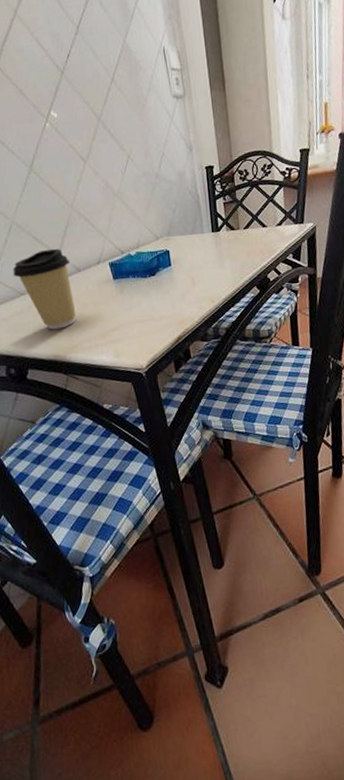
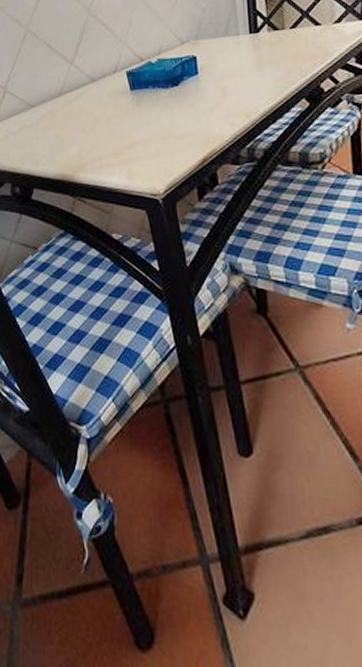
coffee cup: present [13,248,76,330] -> none [24,56,87,146]

